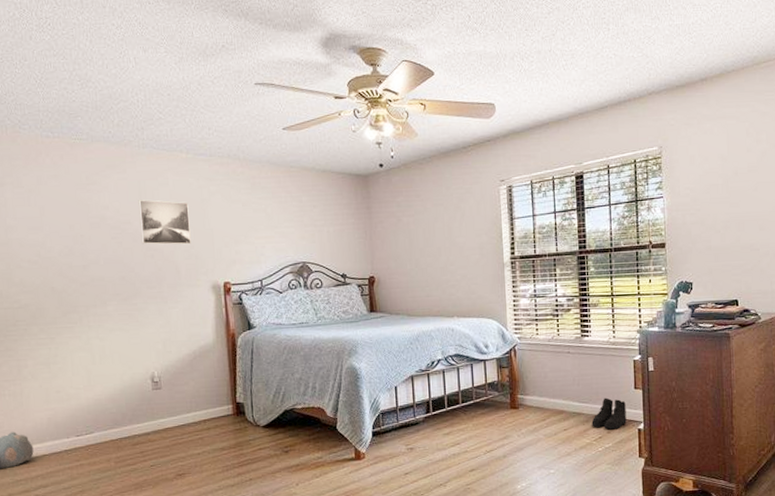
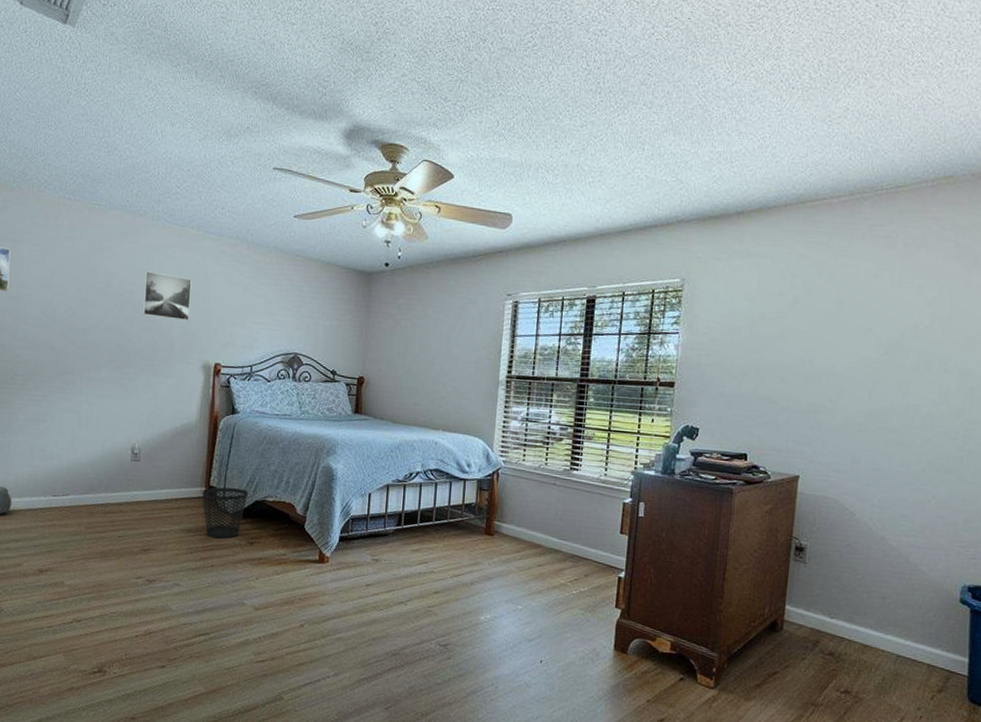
wastebasket: none [230,401,277,453] -> present [202,487,249,539]
boots: present [591,397,627,430] -> none [569,538,609,574]

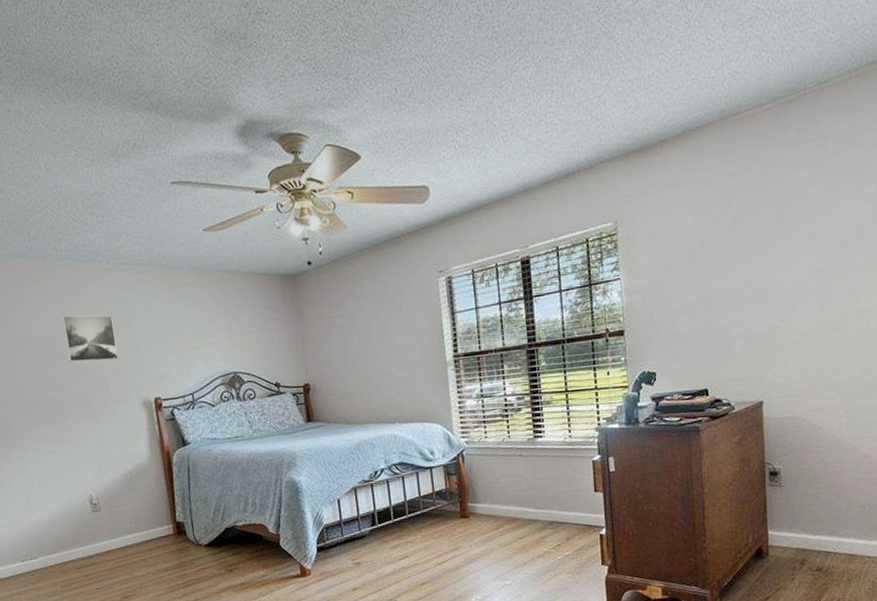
wastebasket: present [202,487,249,539] -> none [171,519,217,573]

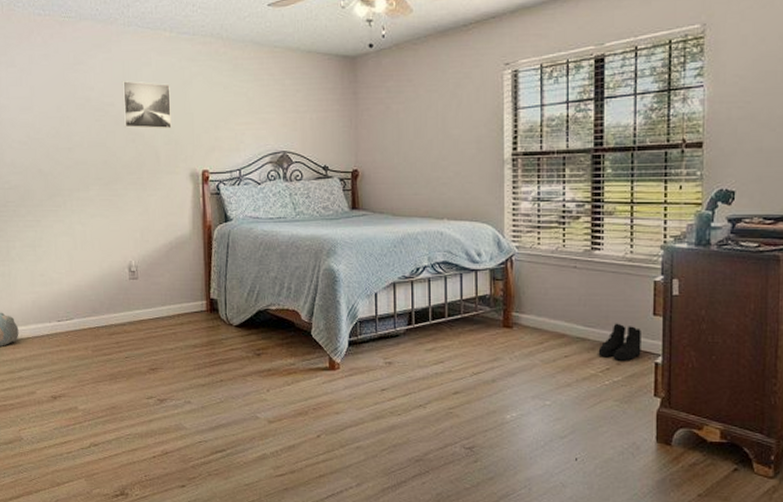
boots: none [548,502,587,537] -> present [598,323,641,361]

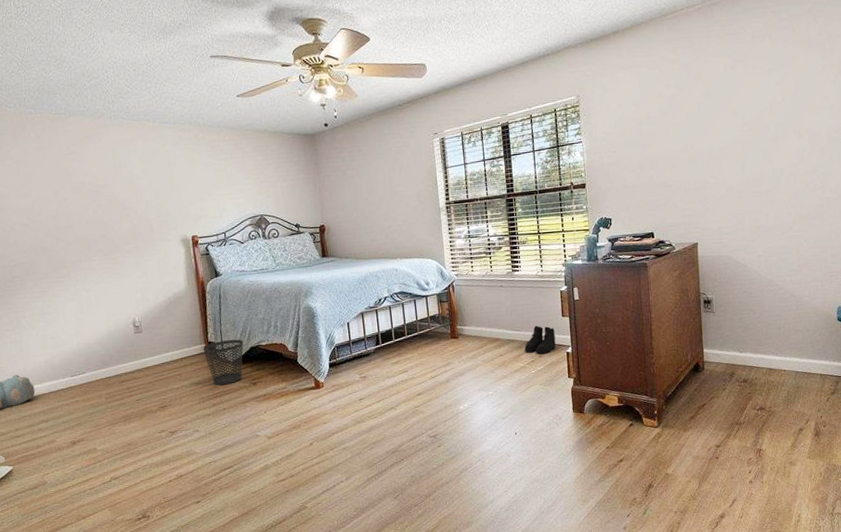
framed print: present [122,81,172,129] -> none [113,165,162,205]
wastebasket: none [204,299,250,352] -> present [203,339,244,386]

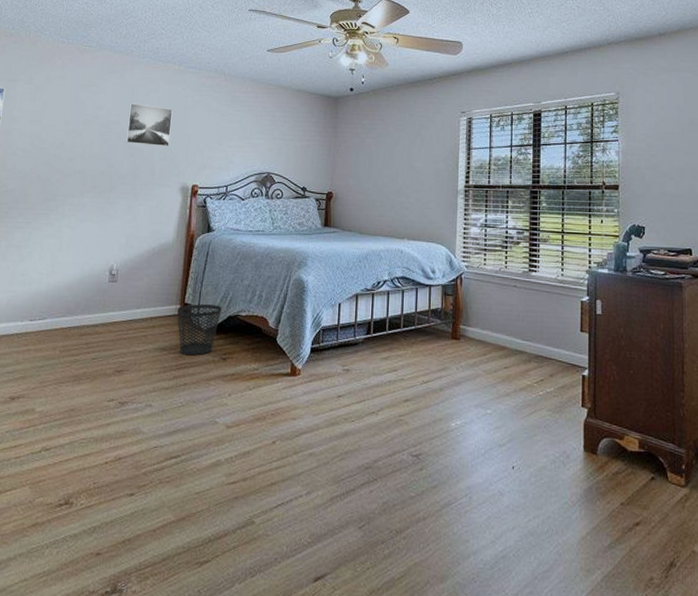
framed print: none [113,165,162,205] -> present [125,103,173,147]
boots: present [524,325,556,354] -> none [534,337,571,373]

